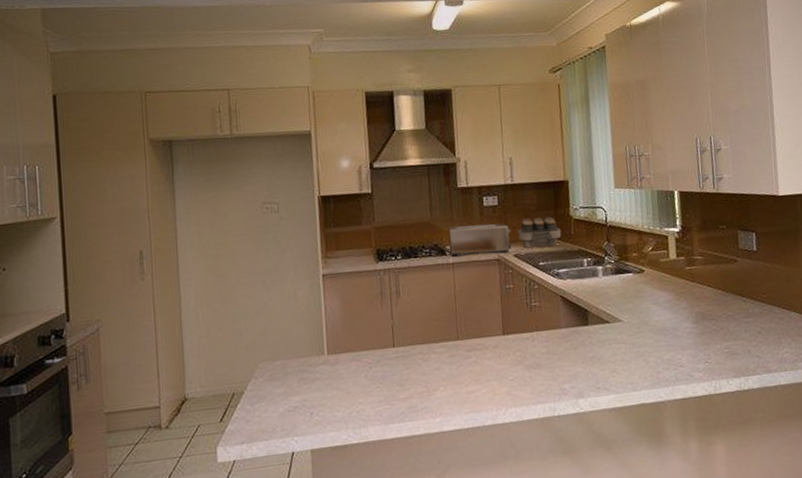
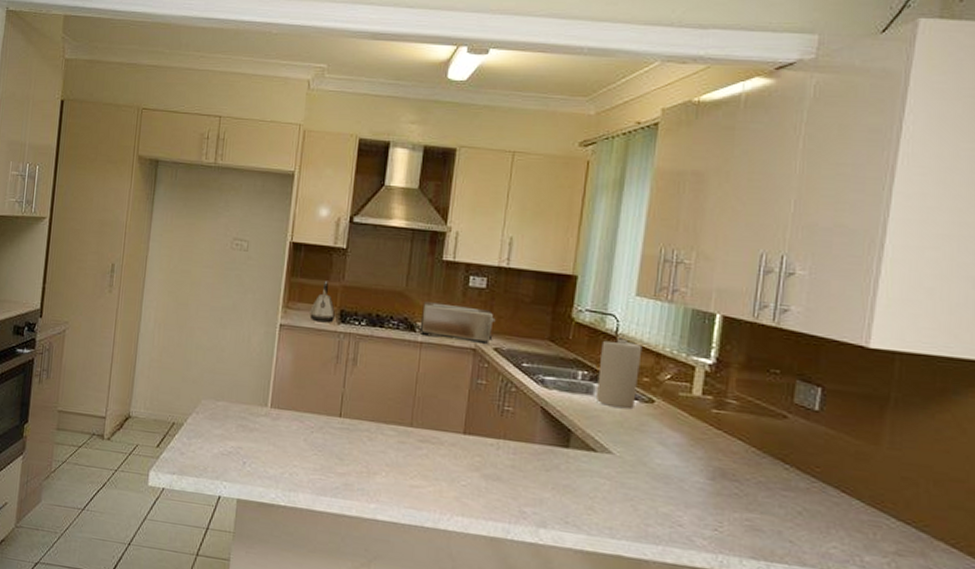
kettle: none [348,225,373,266] -> present [309,280,336,323]
spice rack: present [517,216,562,249] -> none [503,309,557,349]
paper towel holder: none [597,225,631,283] -> present [596,338,643,408]

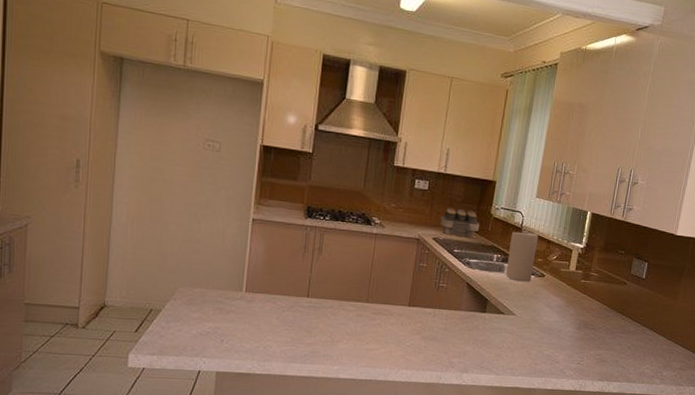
kettle: present [309,280,336,323] -> none [280,181,304,218]
toaster: present [419,302,496,344] -> none [374,200,435,234]
spice rack: none [503,309,557,349] -> present [440,207,480,238]

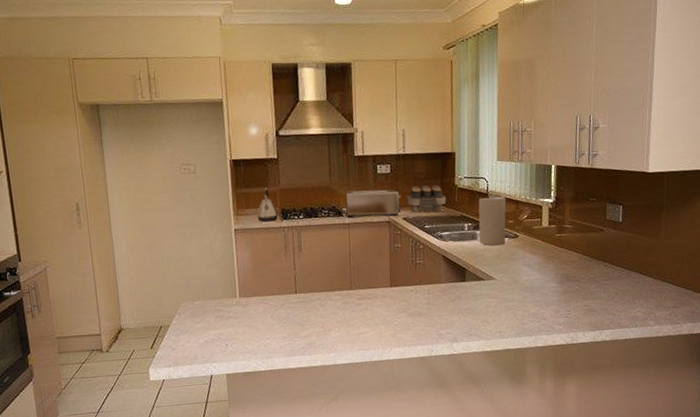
kettle: none [280,181,304,218] -> present [257,187,279,223]
toaster: none [374,200,435,234] -> present [345,189,401,218]

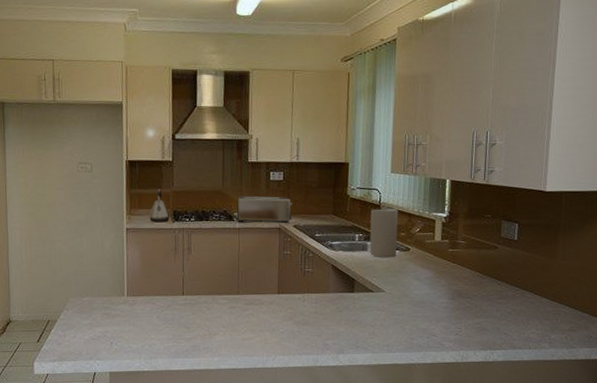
spice rack: present [407,185,446,213] -> none [299,193,338,221]

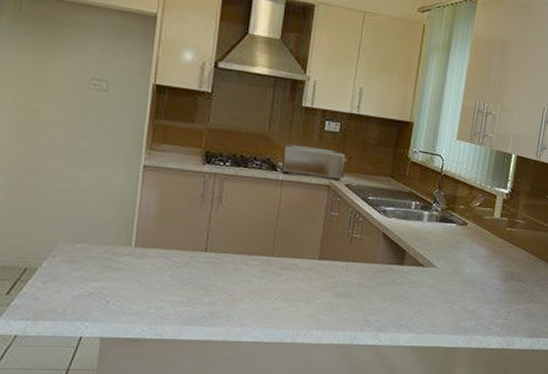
kettle: present [149,189,170,223] -> none [174,123,201,164]
paper towel holder: present [370,206,399,257] -> none [425,174,460,230]

